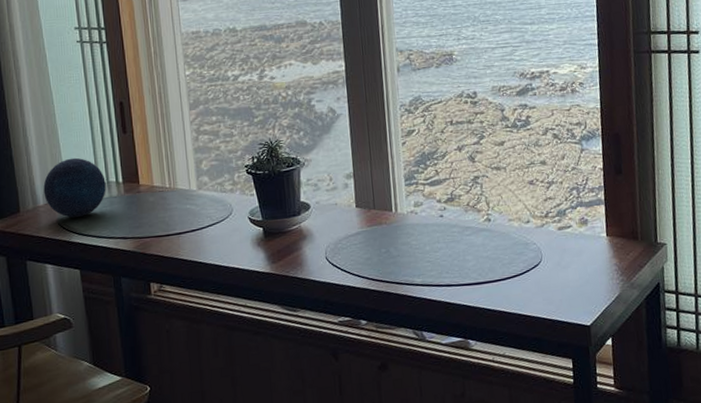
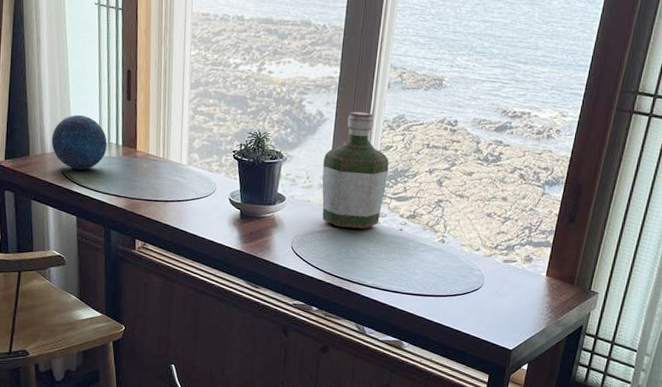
bottle: none [343,100,416,227] -> present [322,111,389,229]

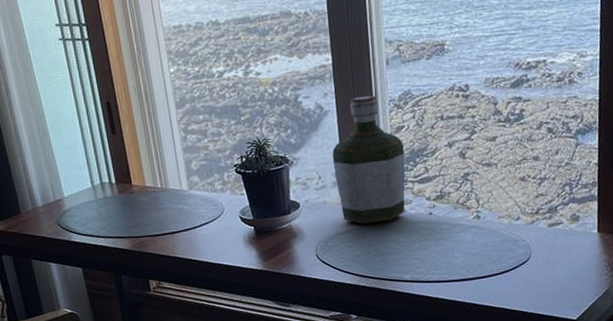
decorative orb: present [51,114,107,170] -> none [40,159,101,219]

